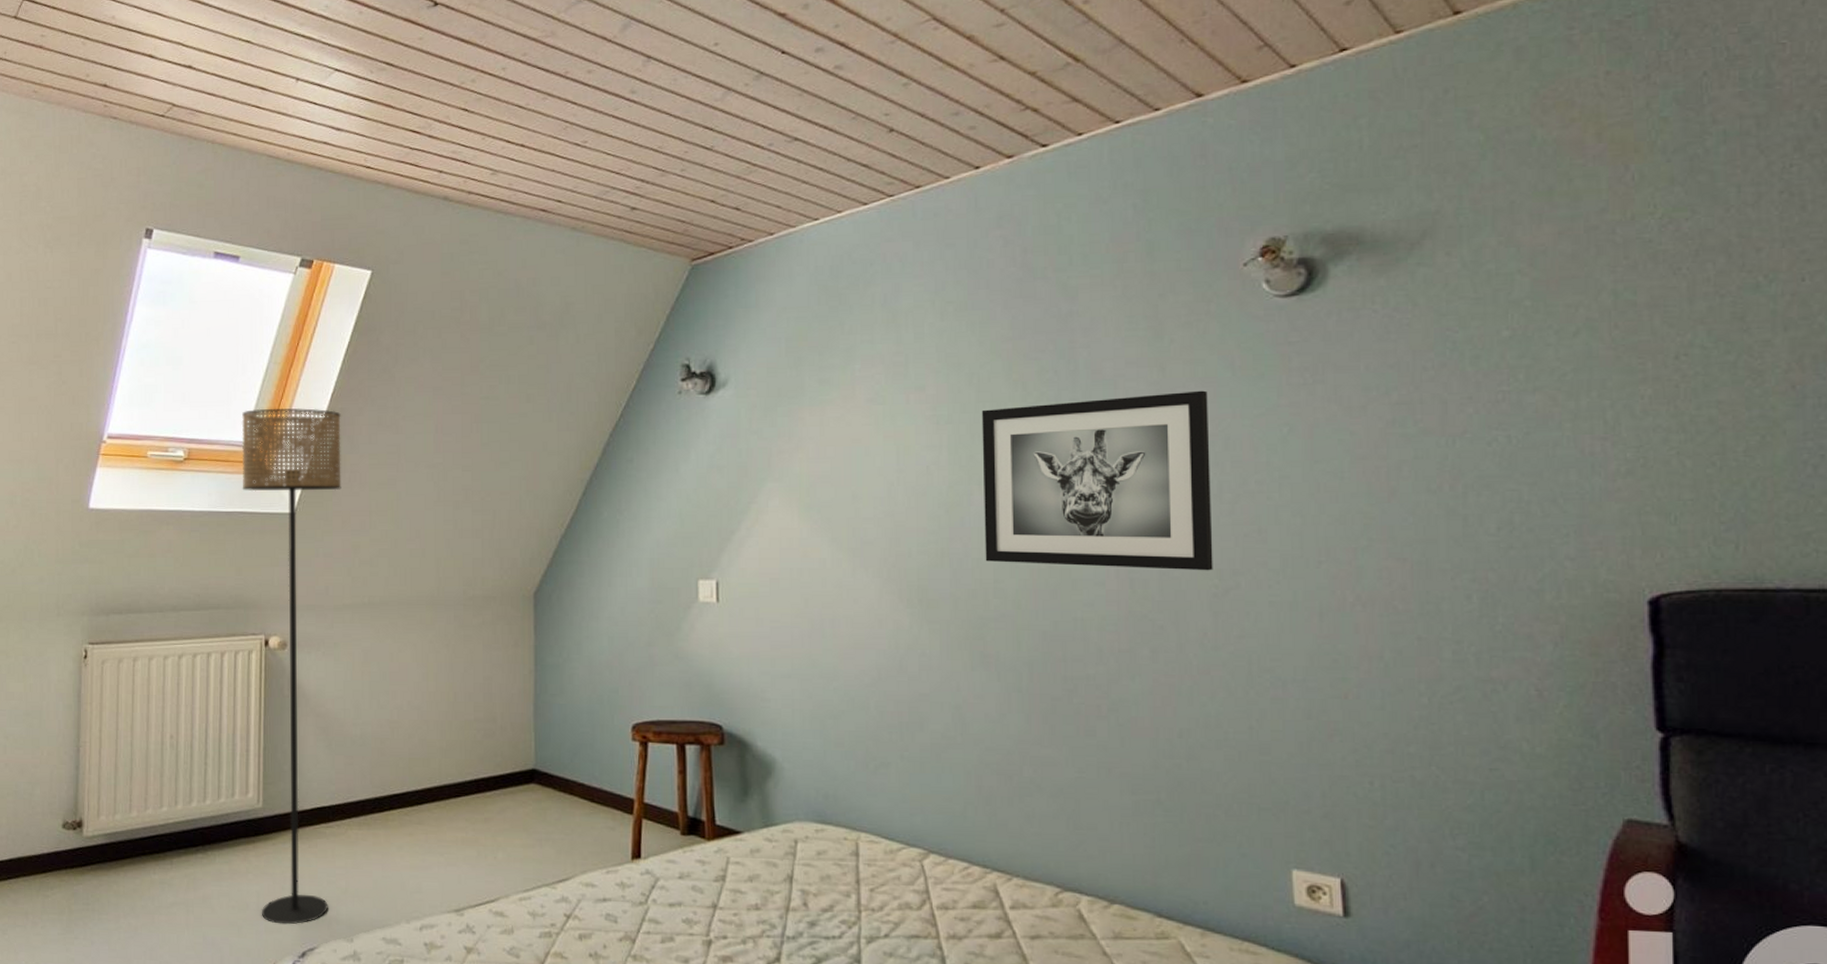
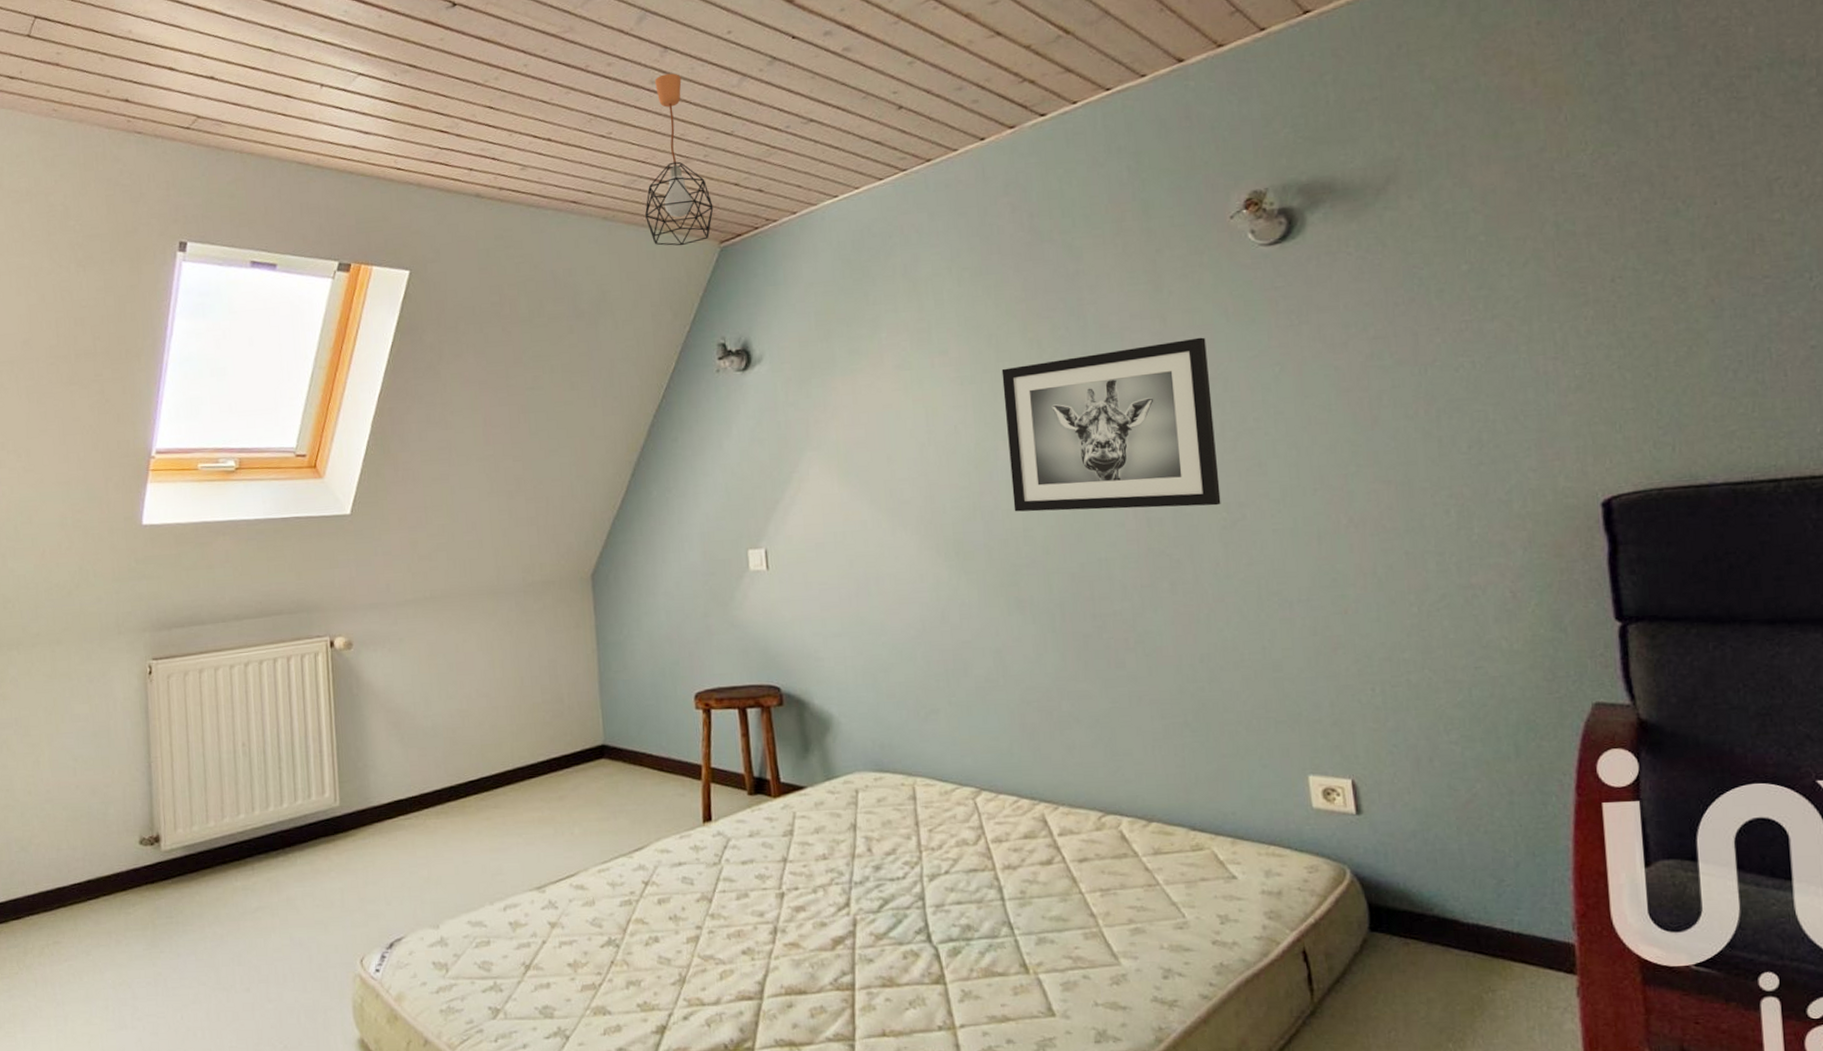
floor lamp: present [241,408,341,925] -> none [290,409,412,918]
pendant light: none [616,83,687,262] -> present [645,73,714,246]

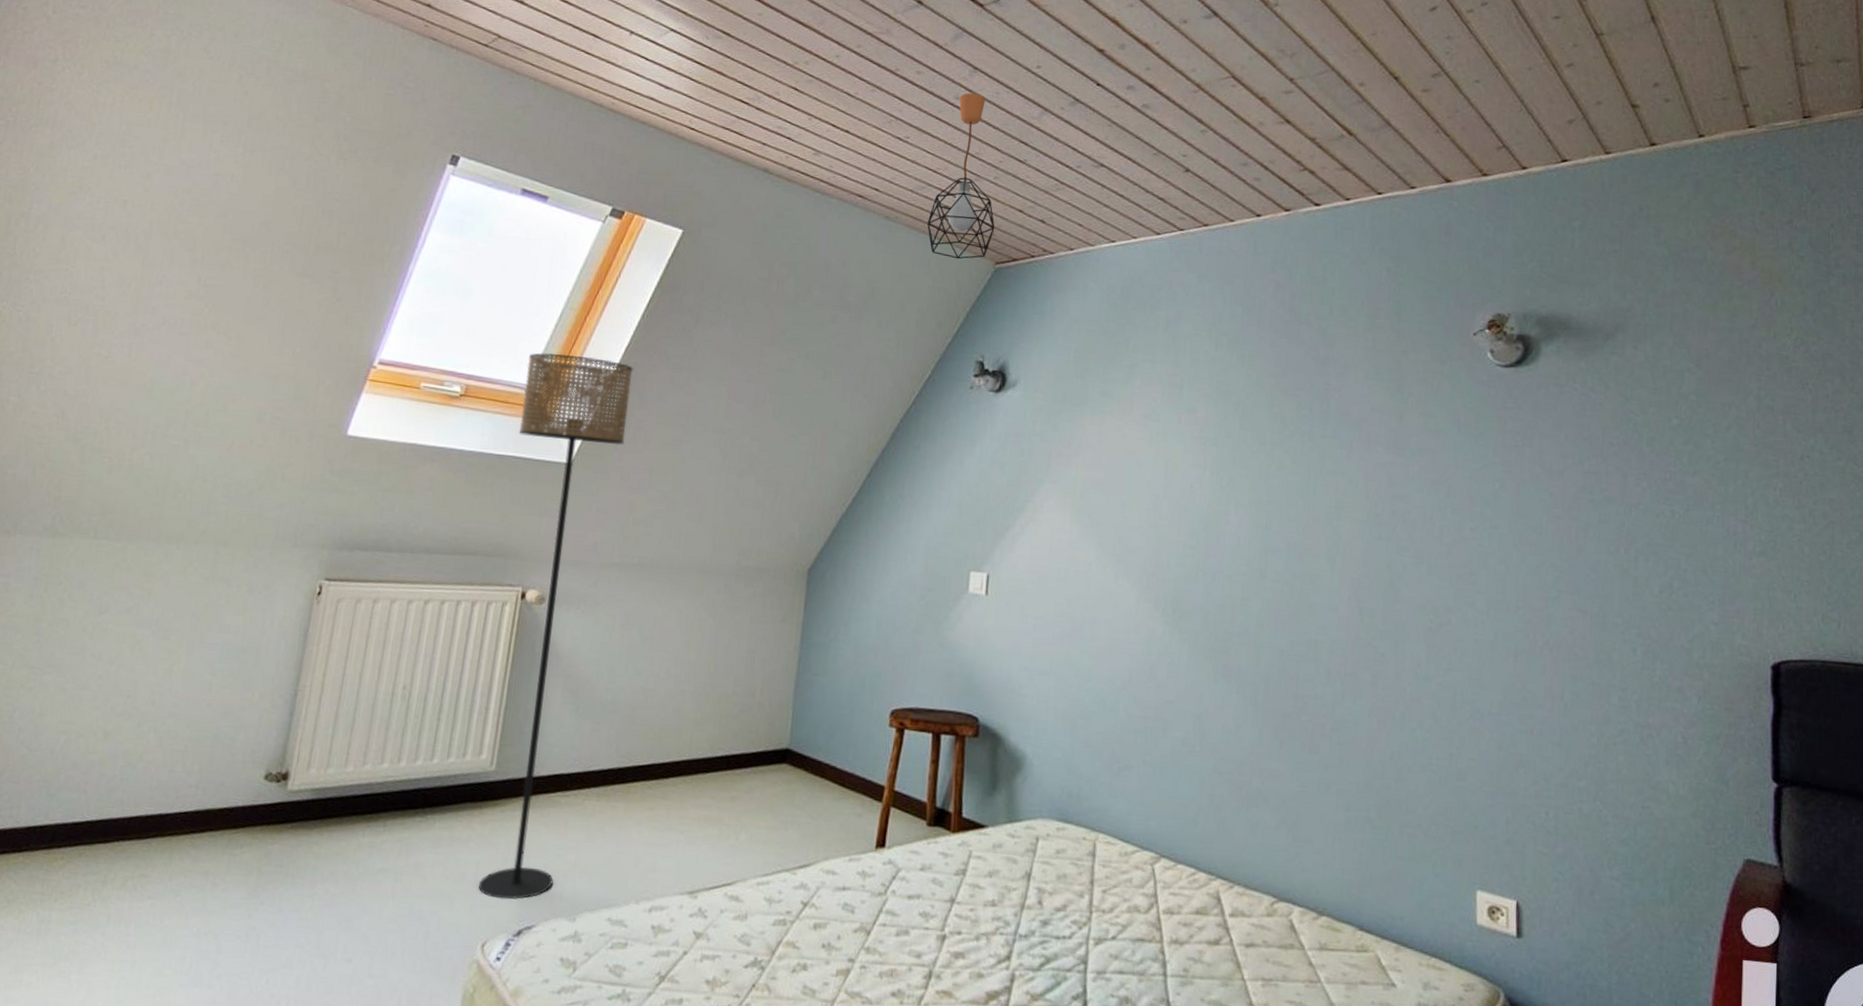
floor lamp: none [290,409,412,918] -> present [477,352,633,900]
wall art: present [1001,337,1221,512] -> none [1235,437,1436,607]

